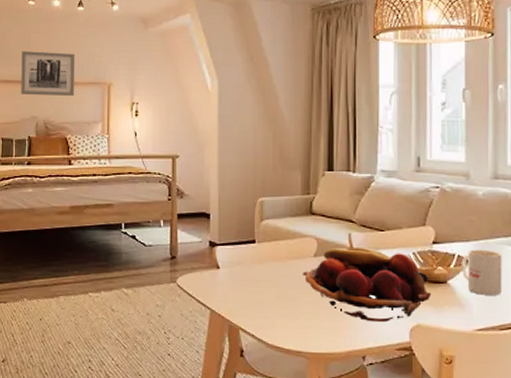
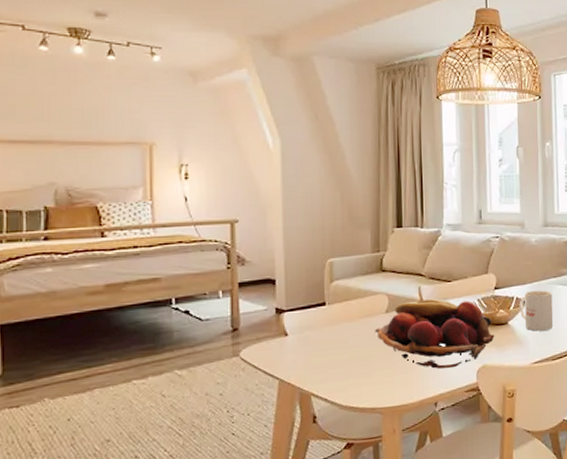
wall art: present [21,51,76,97] -> none [31,106,107,159]

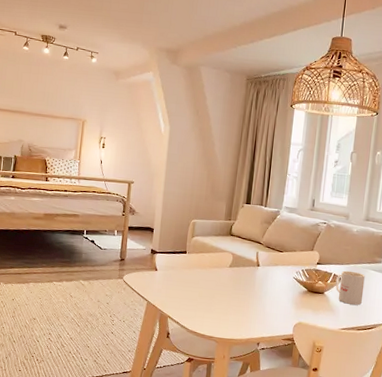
fruit basket: present [375,299,495,369] -> none [219,262,312,319]

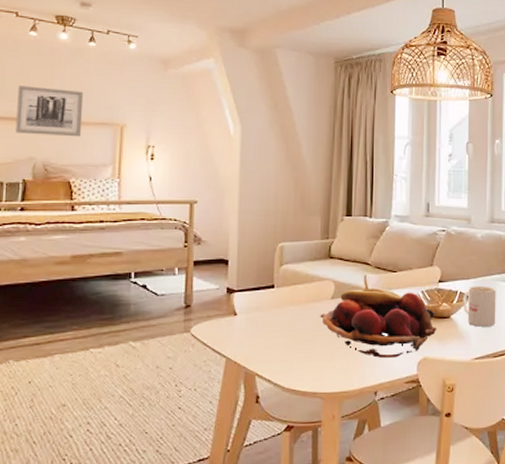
wall art: none [11,87,59,127] -> present [15,86,84,137]
fruit basket: none [219,262,312,319] -> present [320,288,437,358]

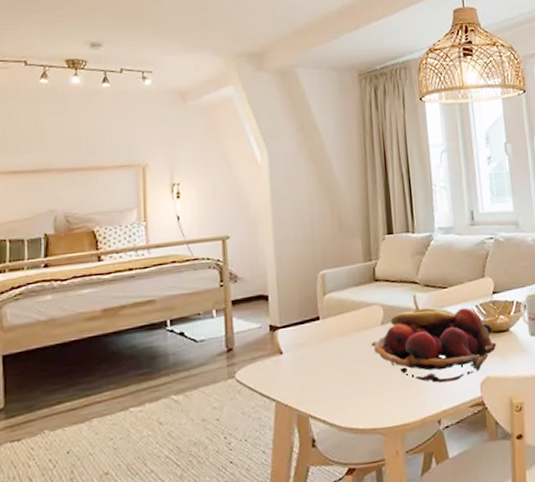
wall art: present [15,86,84,137] -> none [33,134,102,186]

